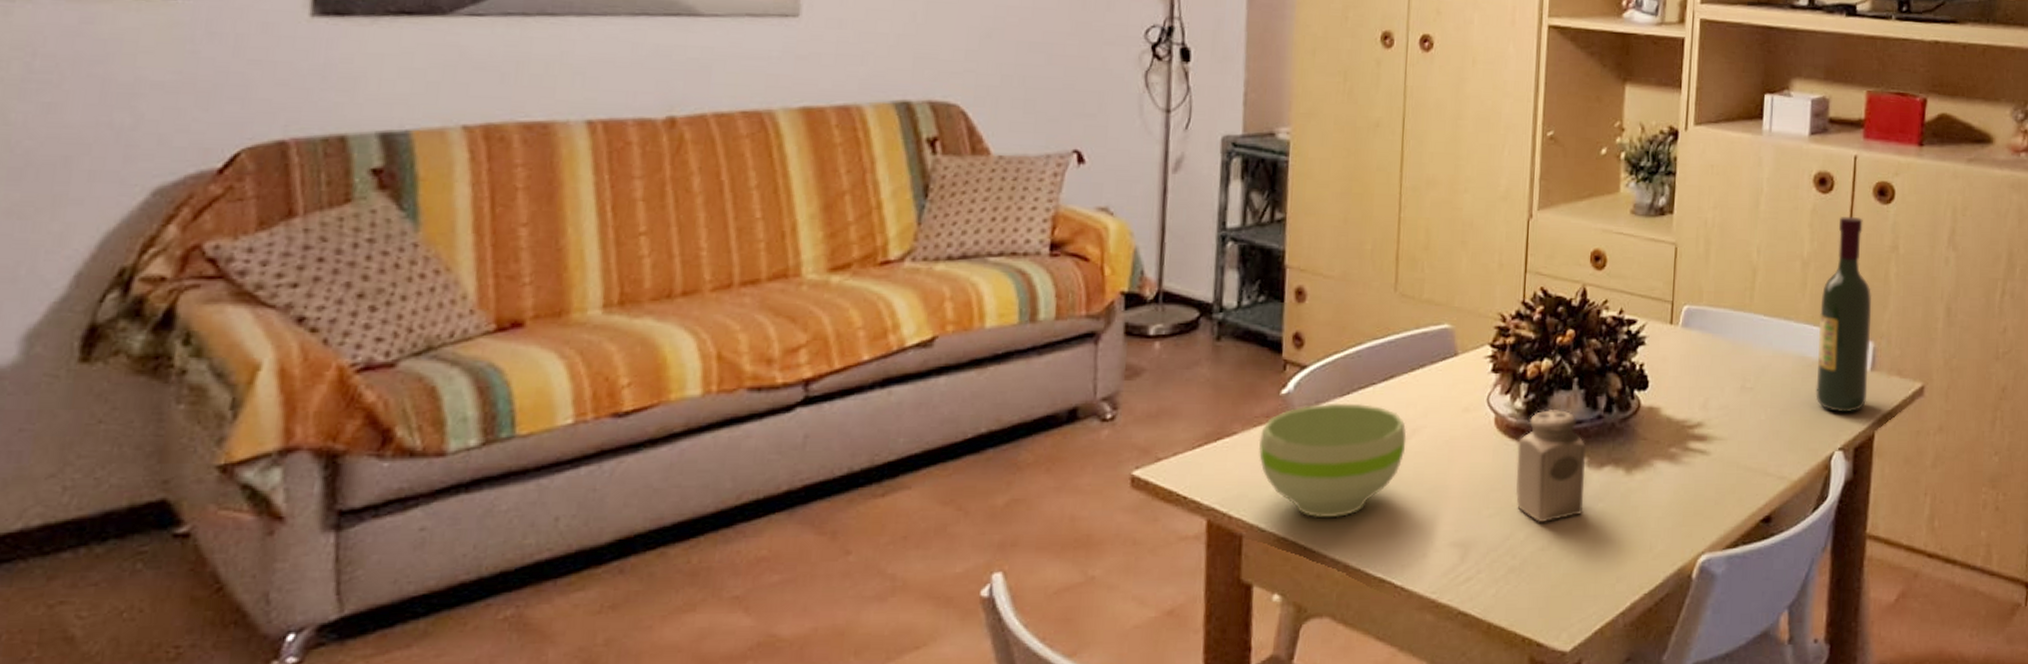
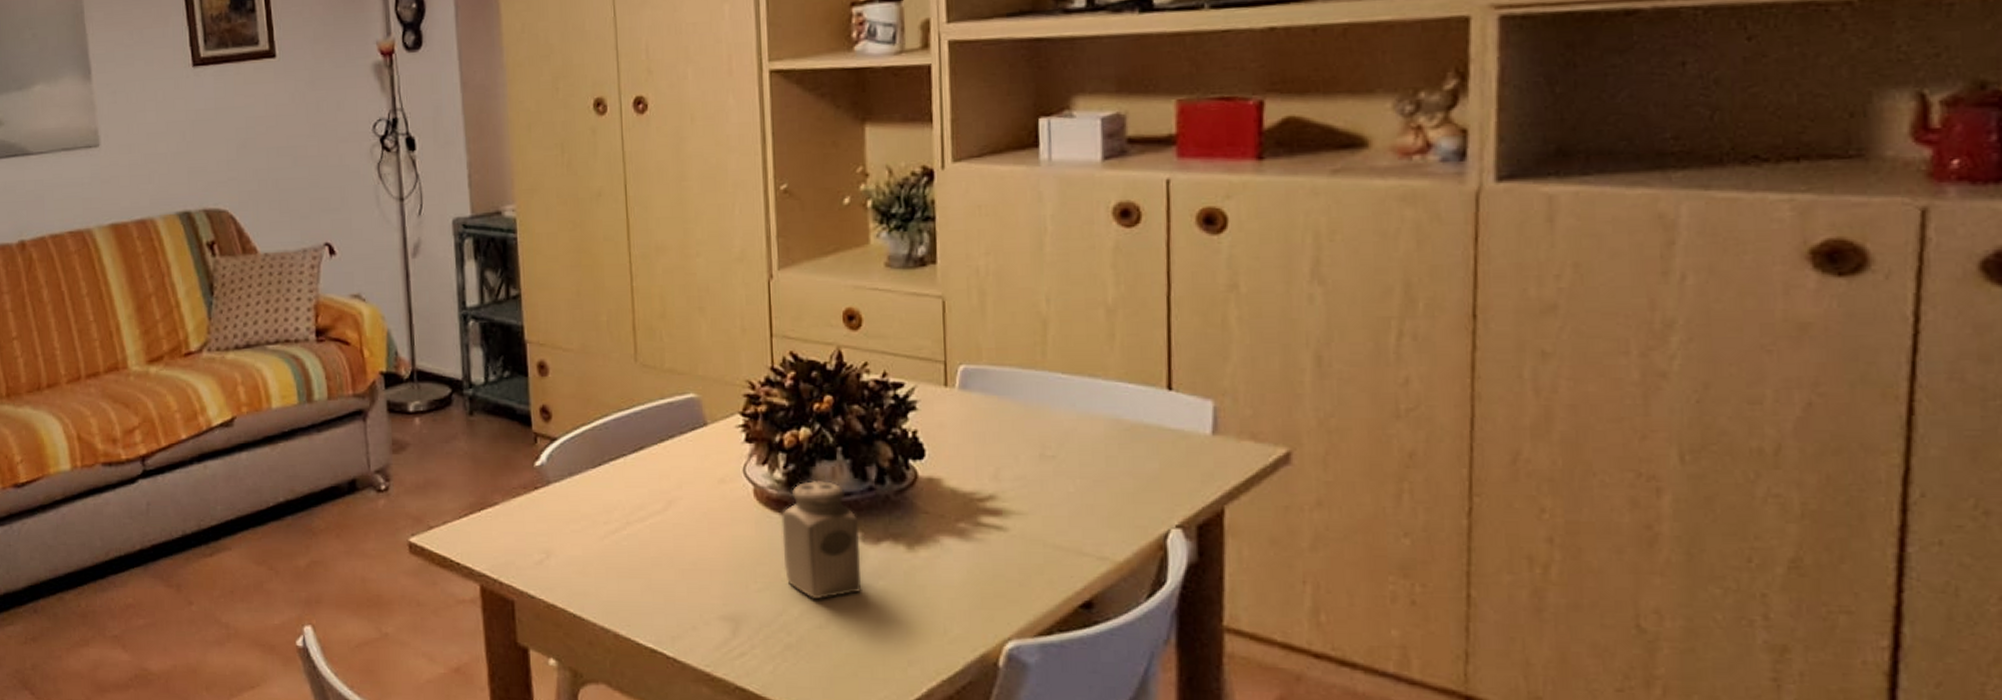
bowl: present [1259,404,1407,517] -> none [519,475,664,586]
wine bottle: present [1815,217,1872,412] -> none [1135,253,1210,483]

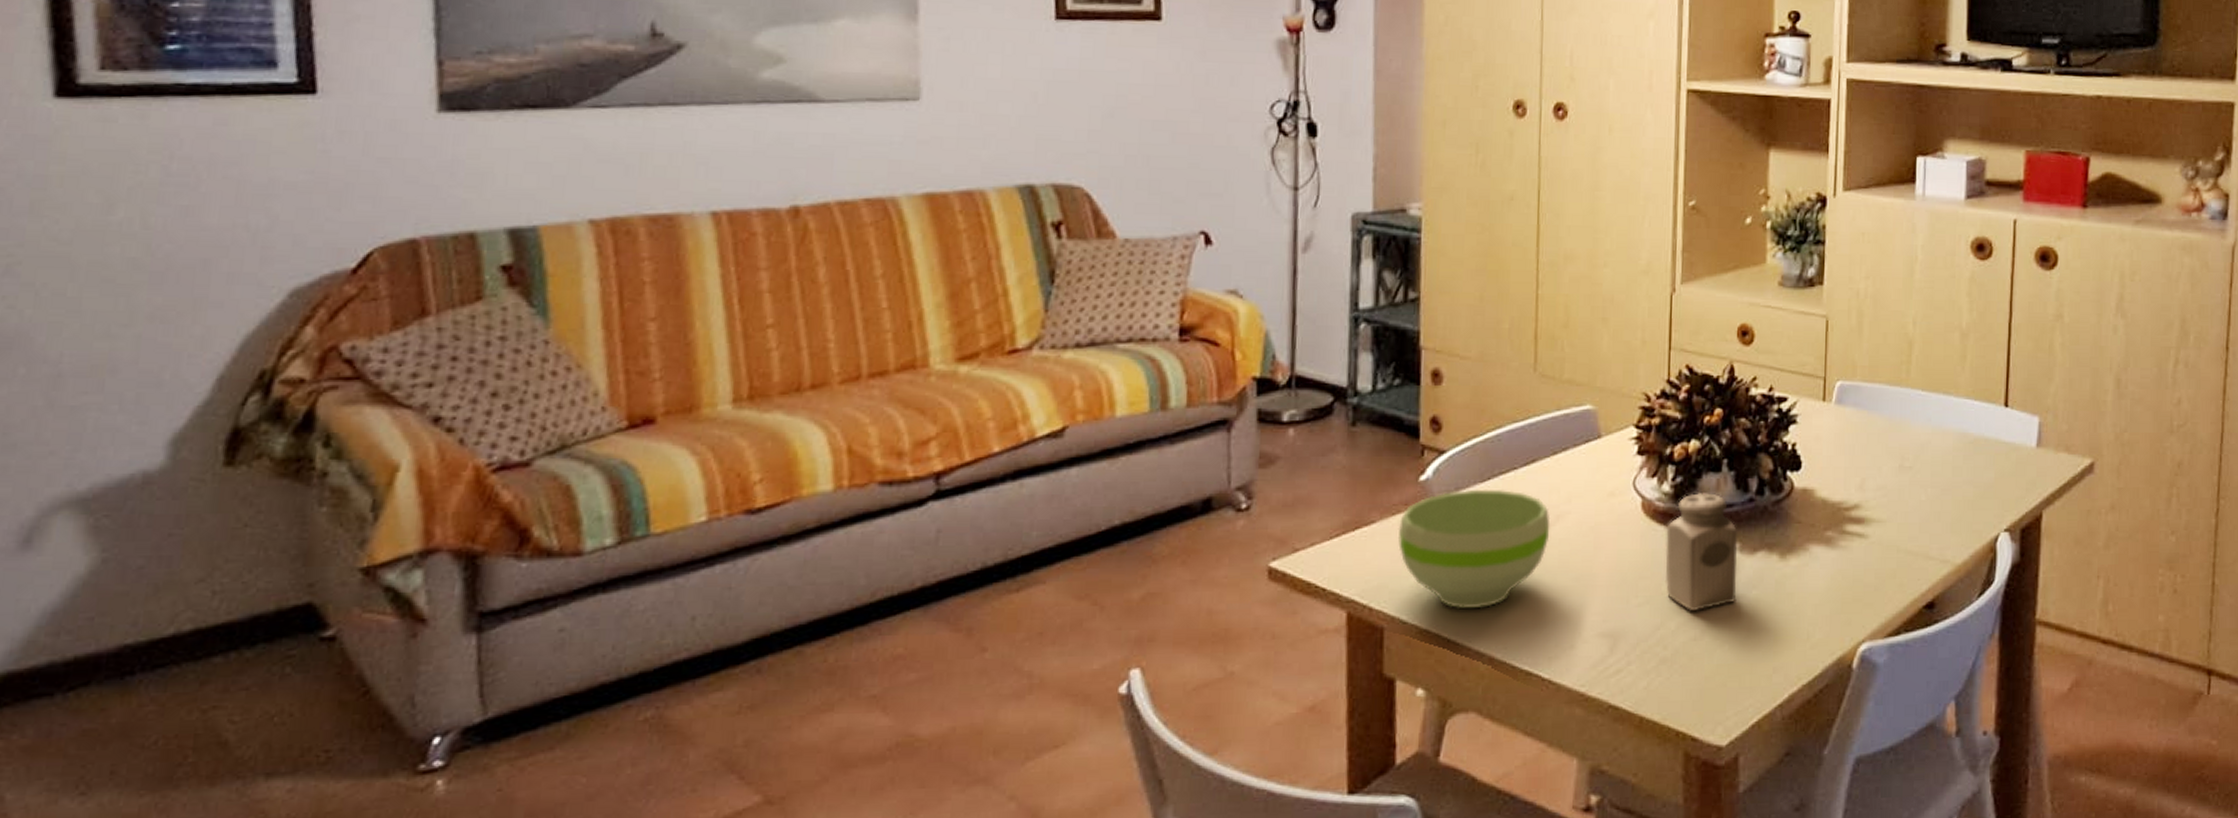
bowl: none [519,475,664,586] -> present [1398,490,1551,608]

